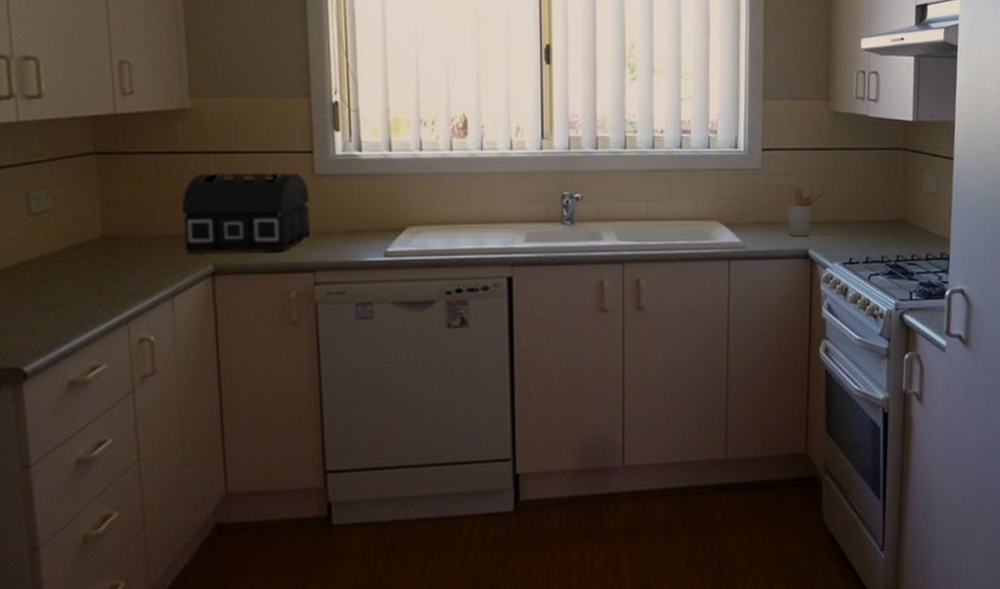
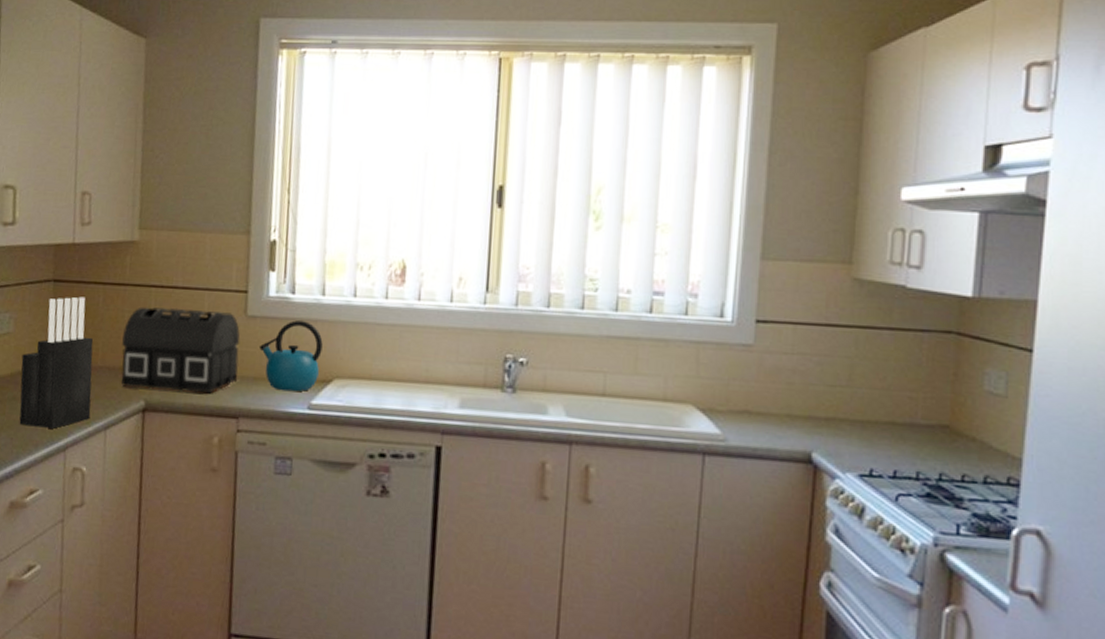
knife block: none [66,168,154,303] -> present [19,296,94,429]
kettle: none [329,176,393,242] -> present [258,320,323,392]
utensil holder: present [786,188,823,237] -> none [784,373,837,436]

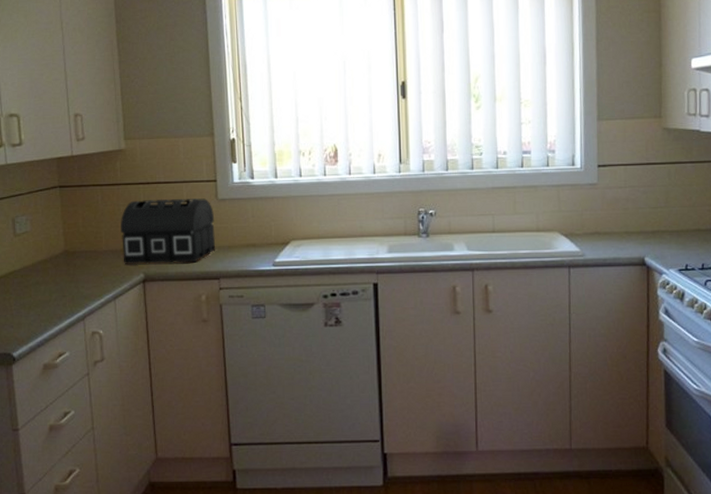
knife block: present [19,296,94,429] -> none [40,197,101,304]
kettle: present [258,320,323,392] -> none [229,199,279,255]

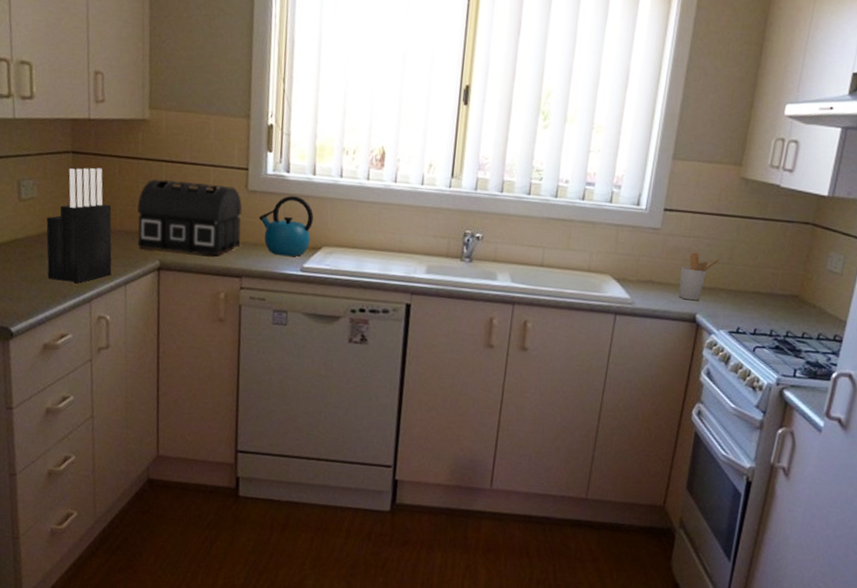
knife block: none [40,197,101,304] -> present [46,167,112,283]
kettle: none [229,199,279,255] -> present [258,196,314,257]
utensil holder: none [622,200,658,246] -> present [678,252,721,301]

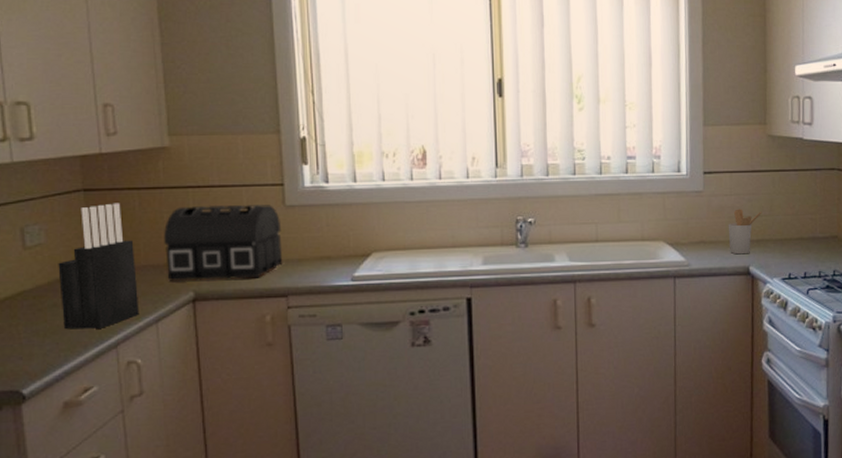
kettle: present [258,196,314,257] -> none [299,206,359,268]

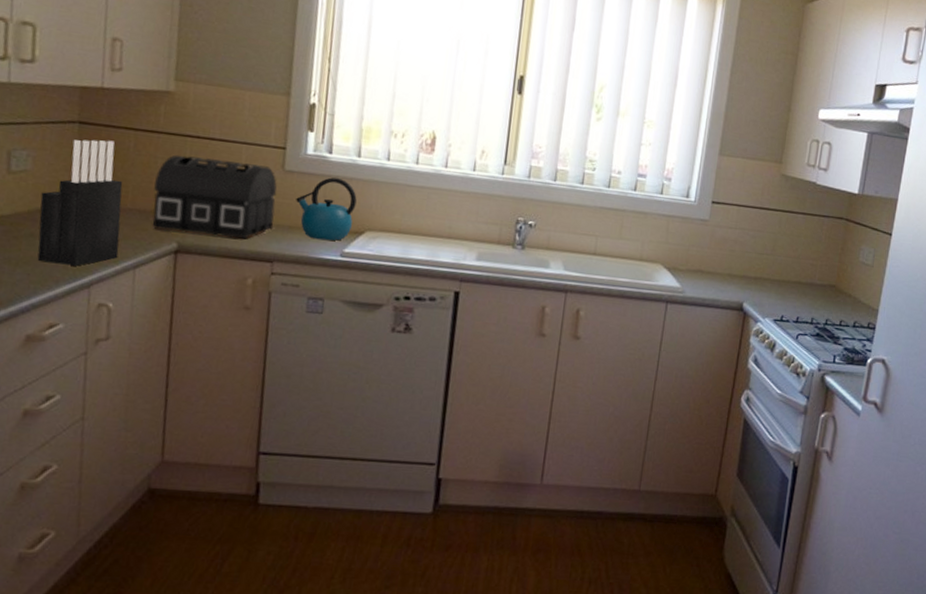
kettle: none [299,206,359,268] -> present [295,177,357,241]
utensil holder: present [728,209,762,255] -> none [726,243,765,290]

